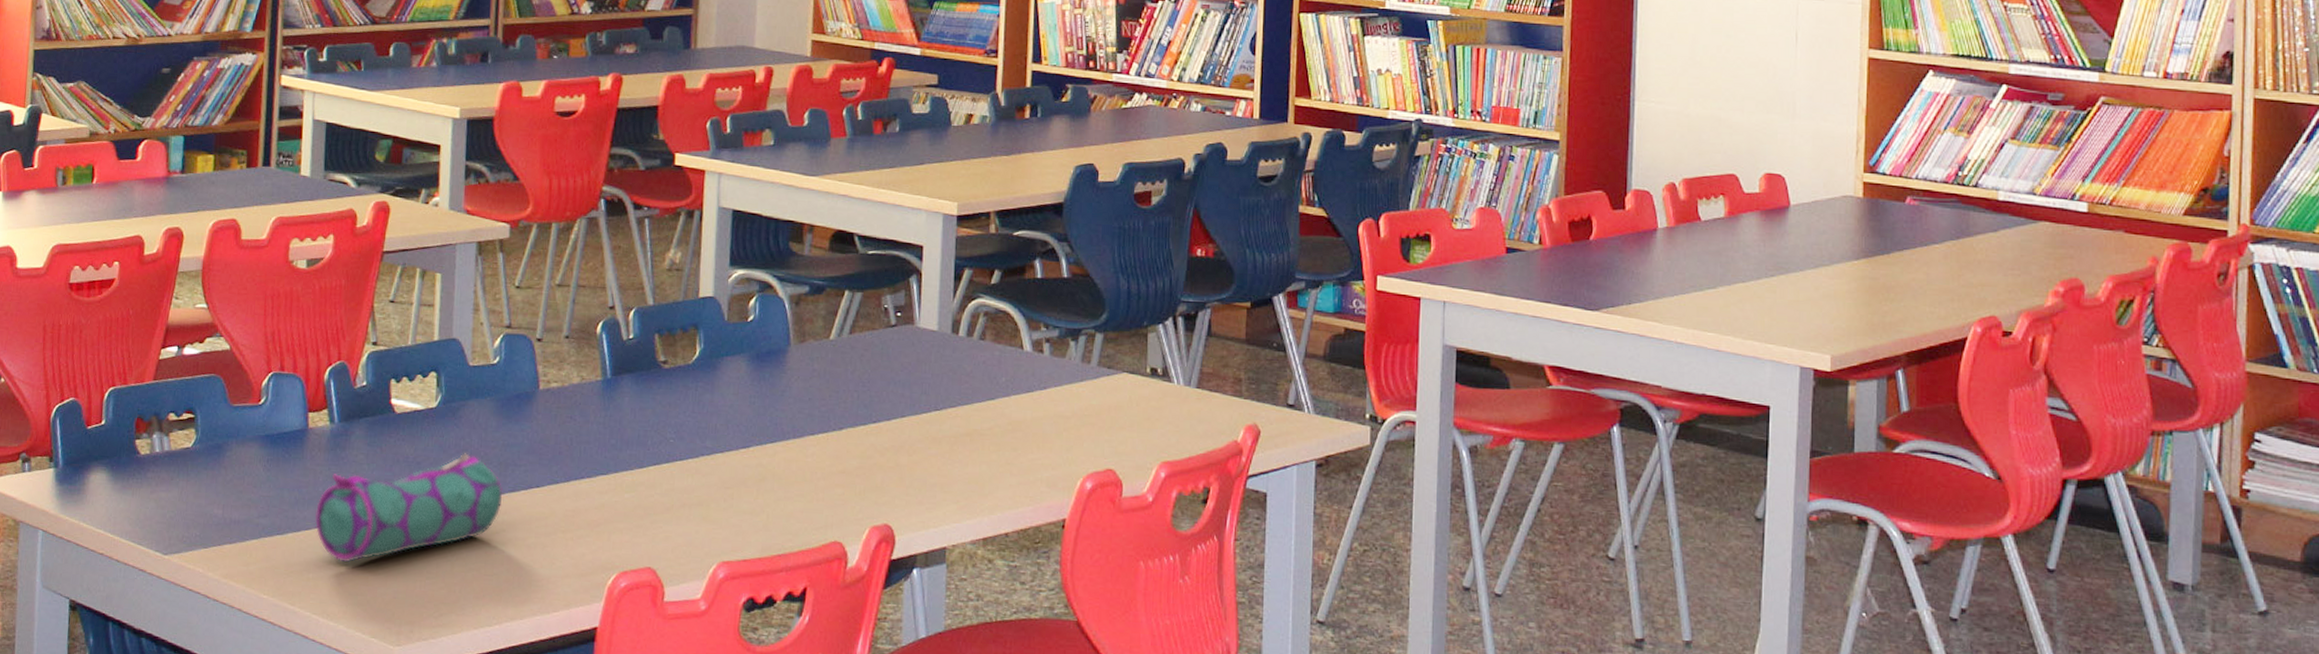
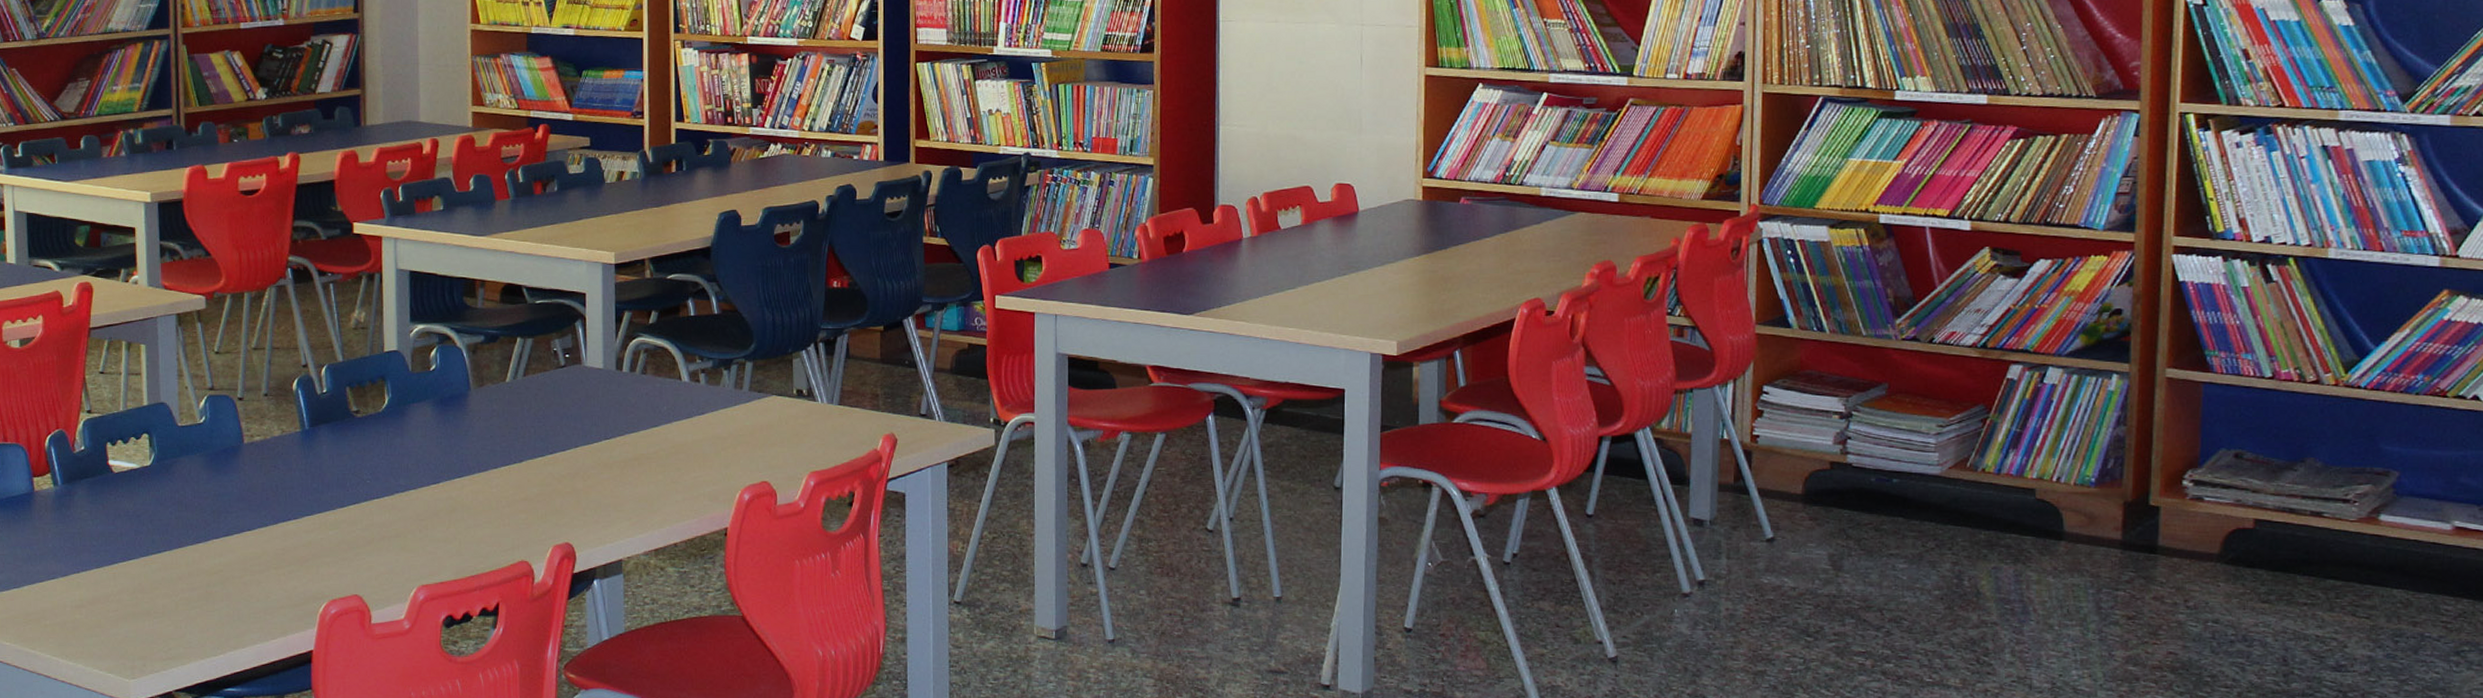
pencil case: present [315,452,503,563] -> none [48,503,218,609]

